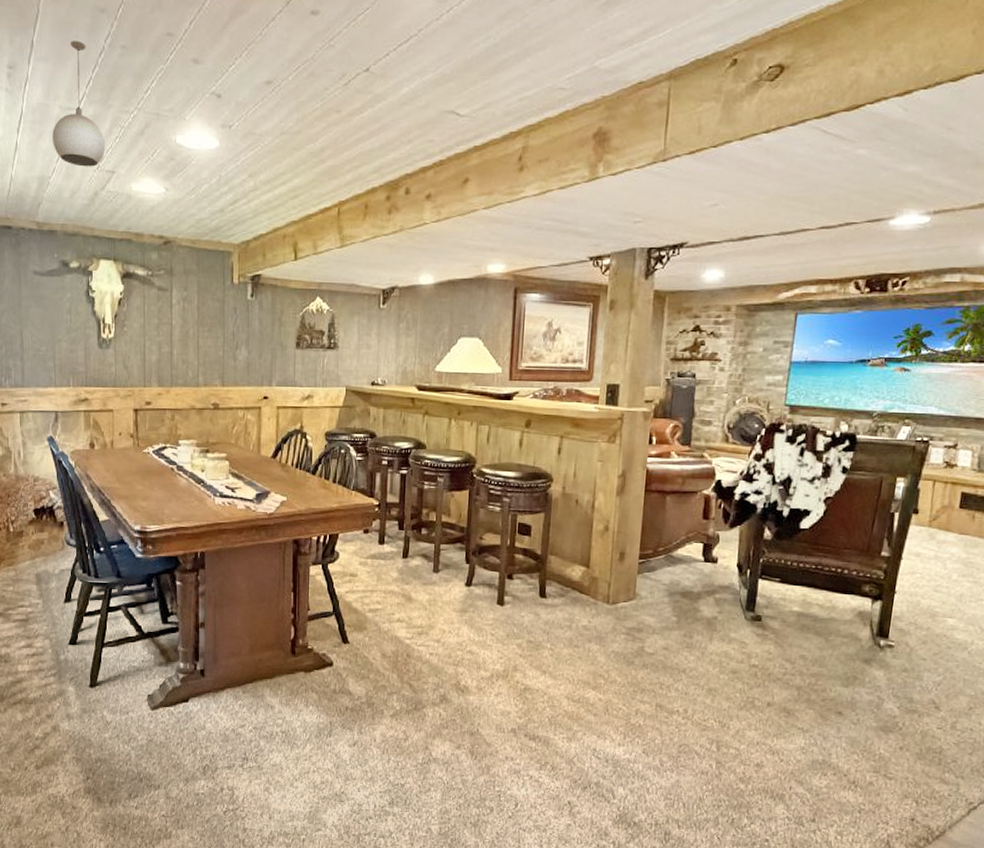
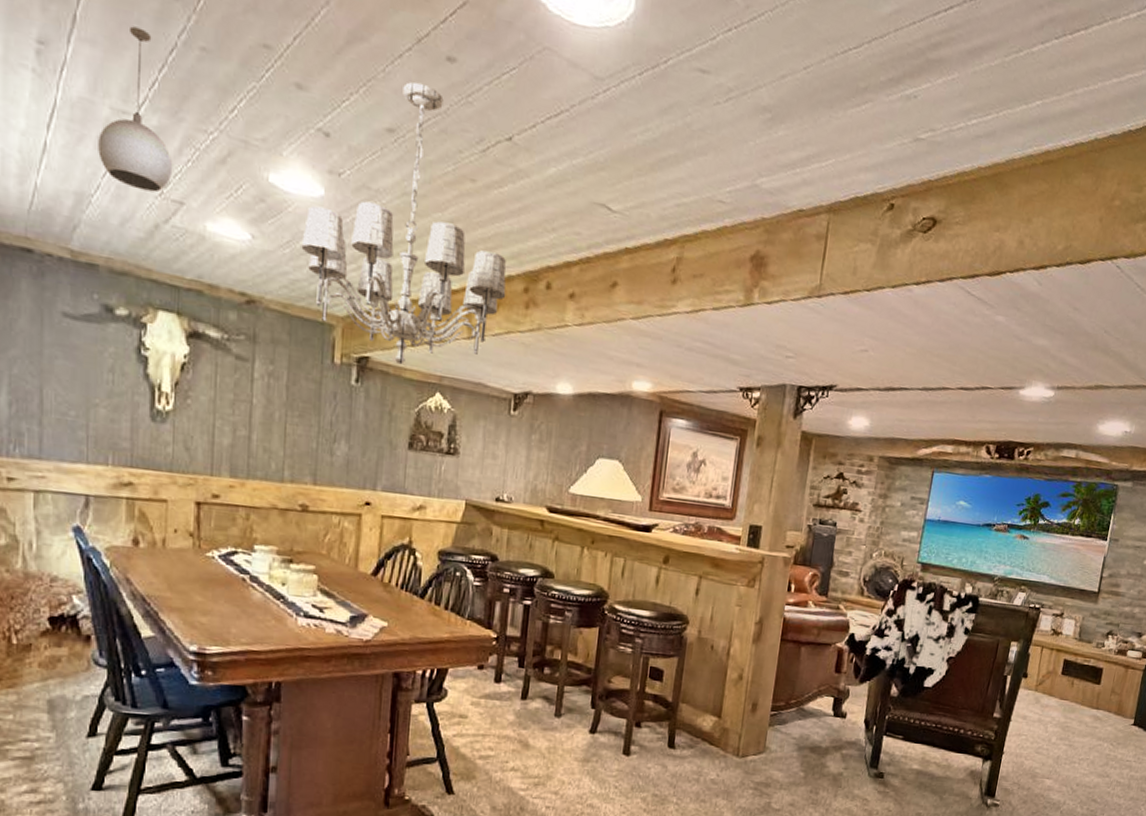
chandelier: none [203,38,371,277] -> present [301,81,506,365]

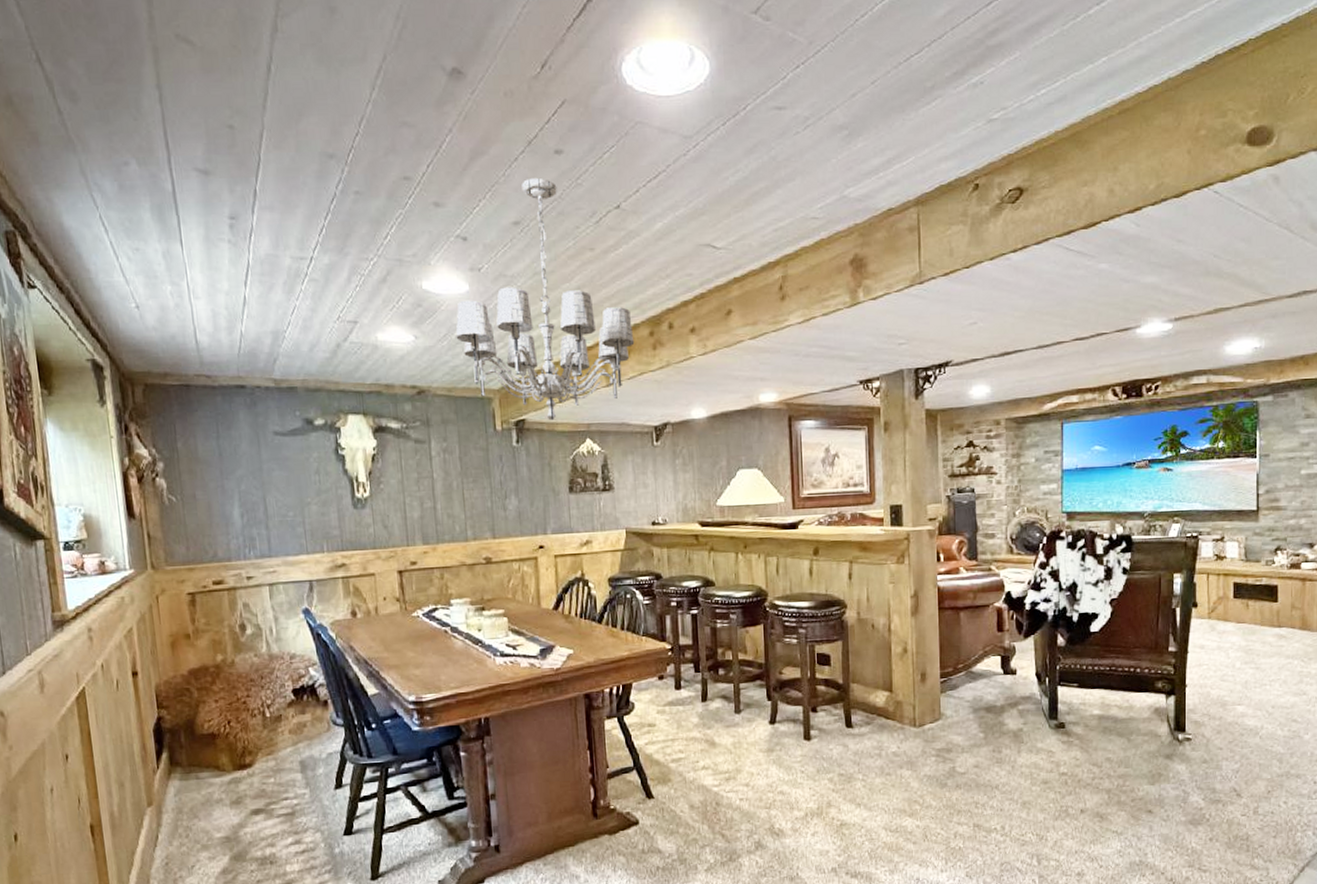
pendant light: present [98,26,173,193] -> none [284,188,346,319]

